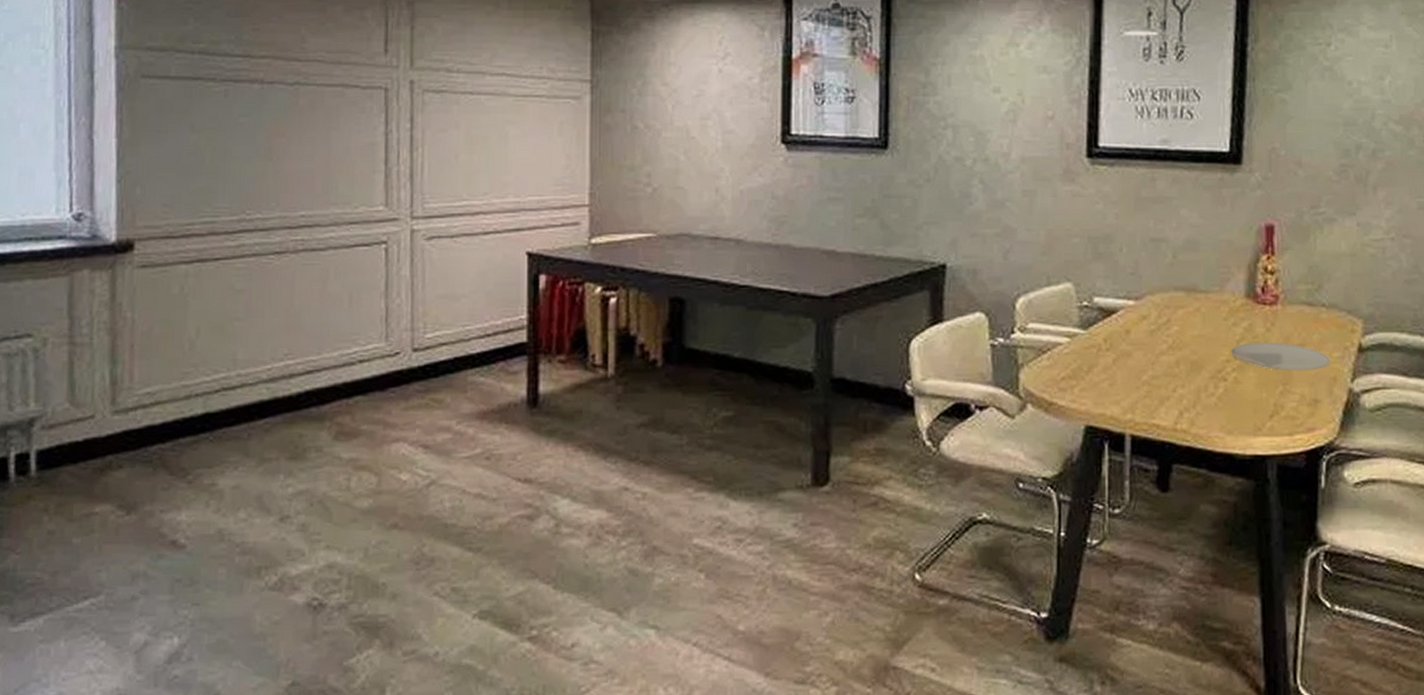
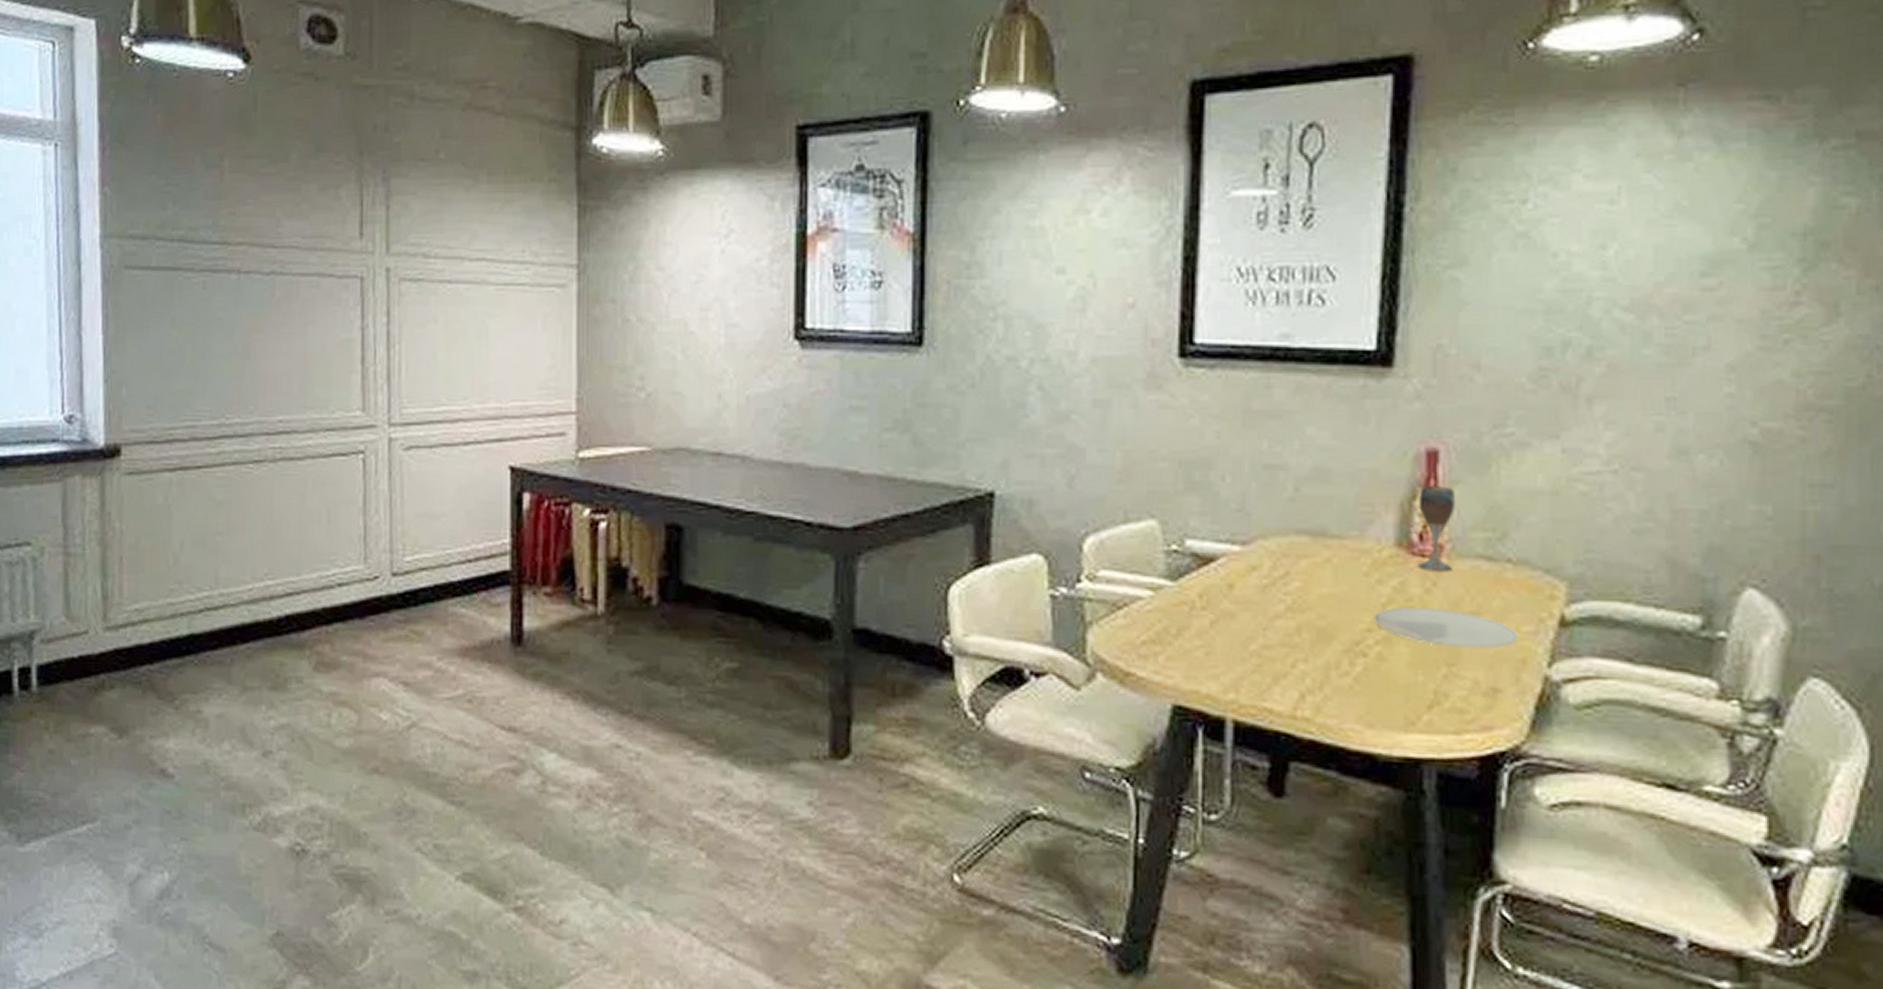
cup: none [1261,252,1287,316] -> present [1417,486,1456,573]

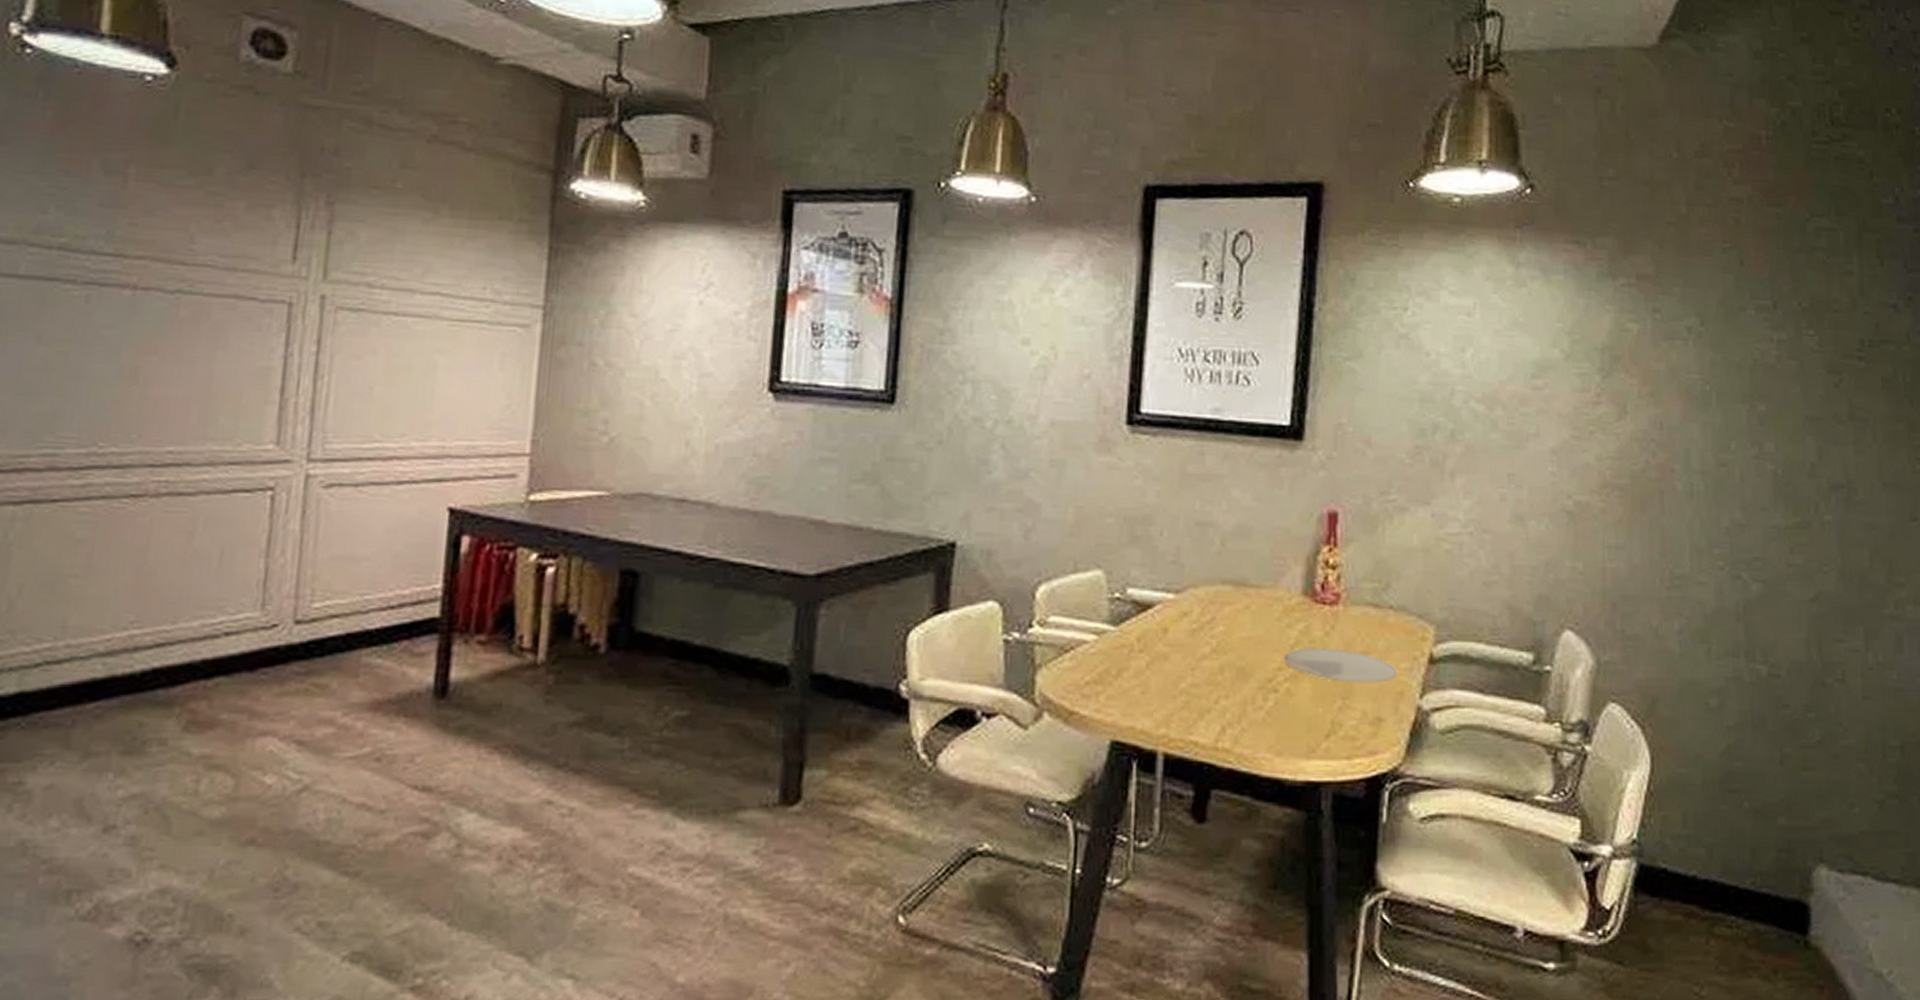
cup: present [1417,486,1456,573] -> none [1319,543,1351,618]

